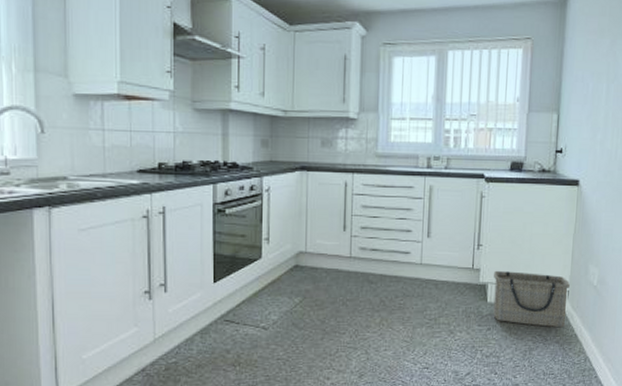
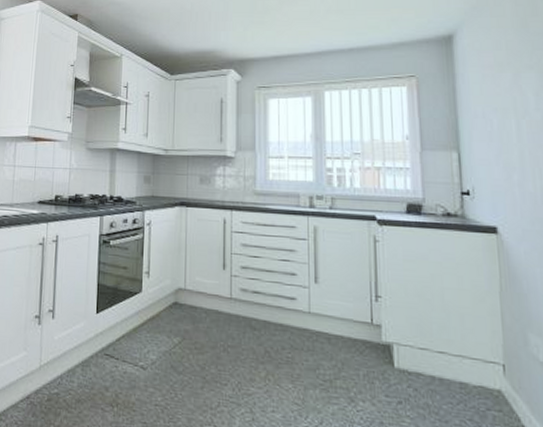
basket: present [493,270,570,328] -> none [399,328,505,414]

